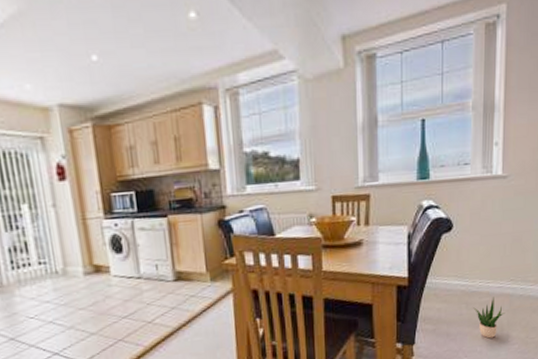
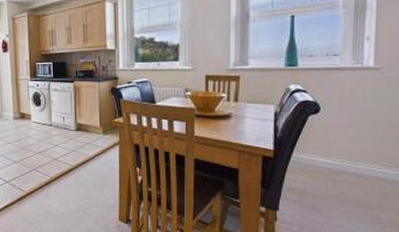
potted plant: present [473,296,505,339] -> none [340,178,376,217]

